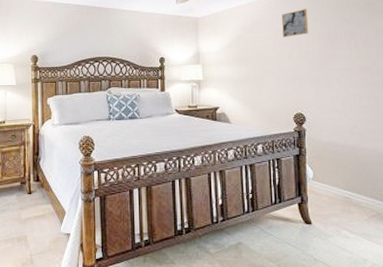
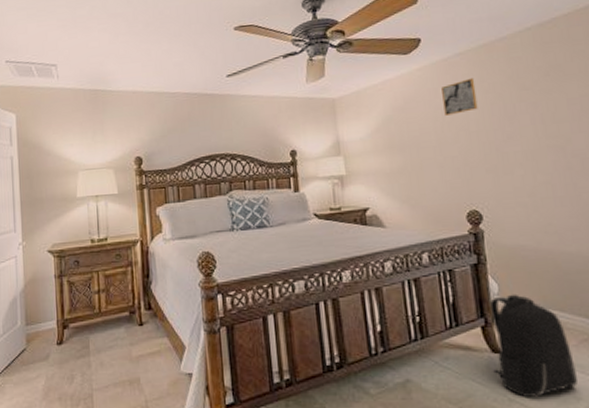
backpack: none [305,179,366,258] -> present [489,294,577,397]

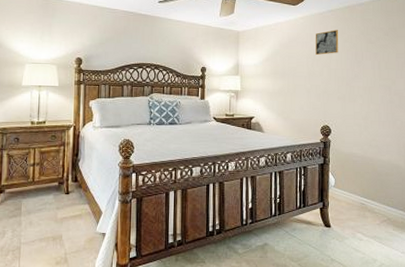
backpack: present [489,294,577,397] -> none [324,186,376,258]

